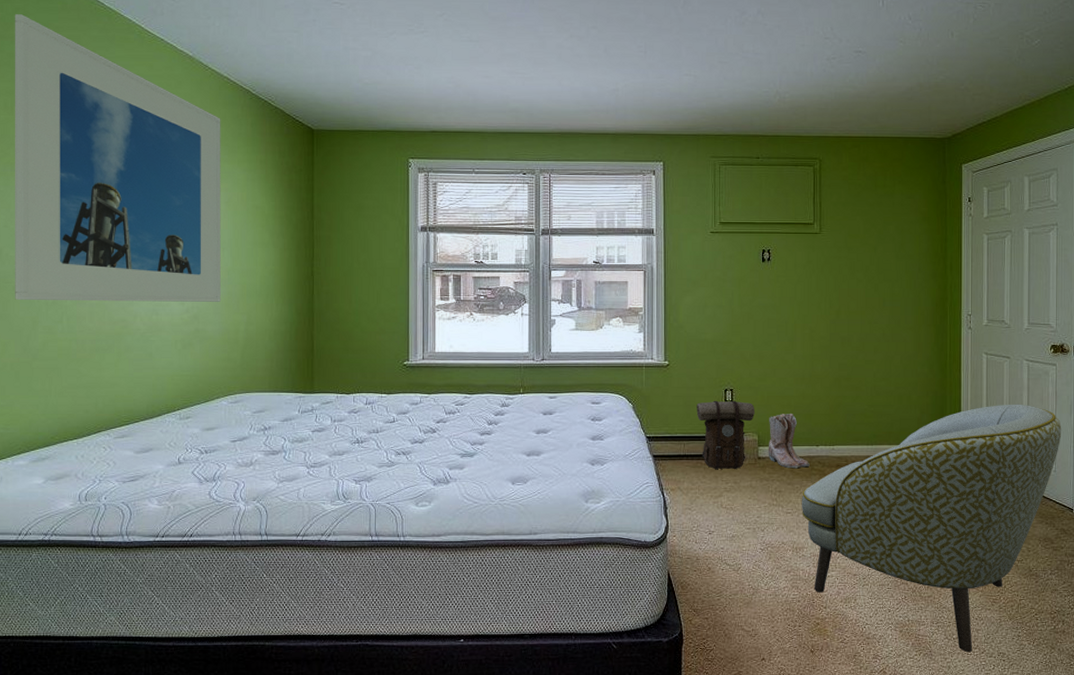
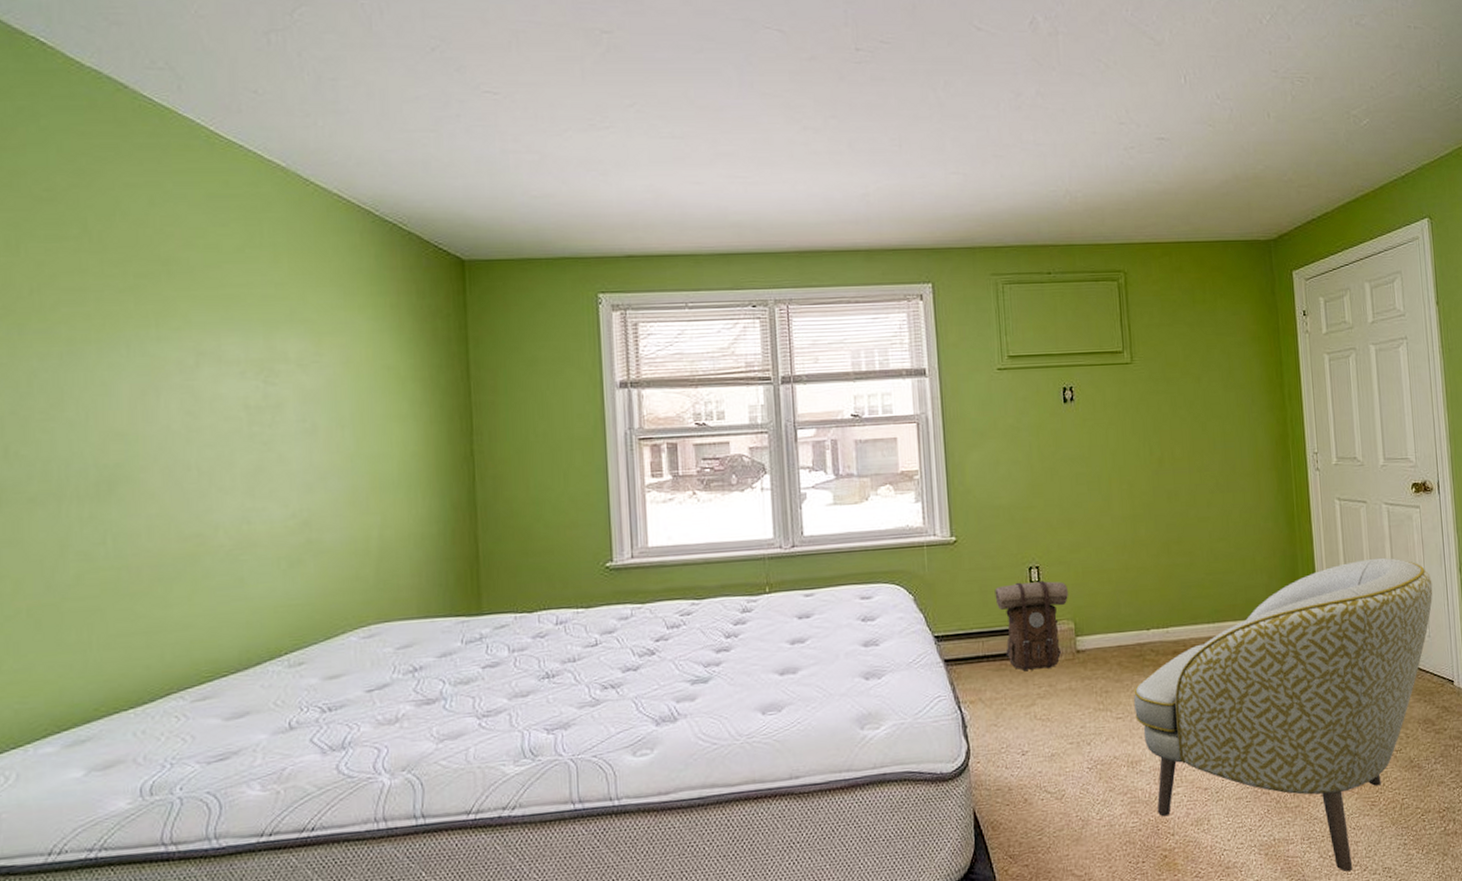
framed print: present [14,14,221,302] -> none [16,116,342,517]
boots: present [768,414,810,469] -> none [1086,591,1141,661]

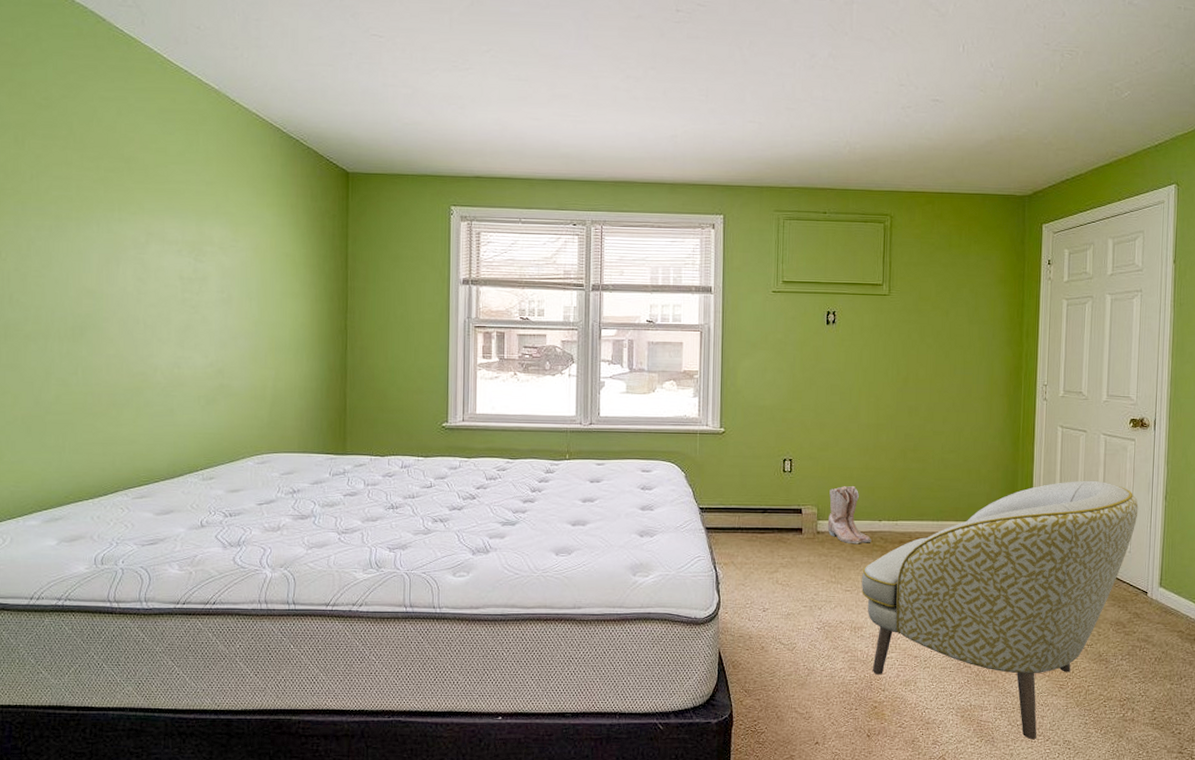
backpack: present [995,580,1069,670] -> none [753,470,816,543]
boots: none [1086,591,1141,661] -> present [827,486,872,544]

